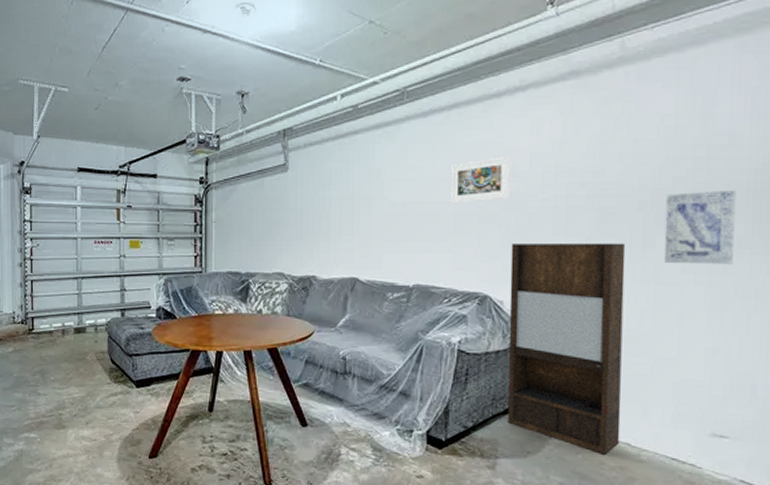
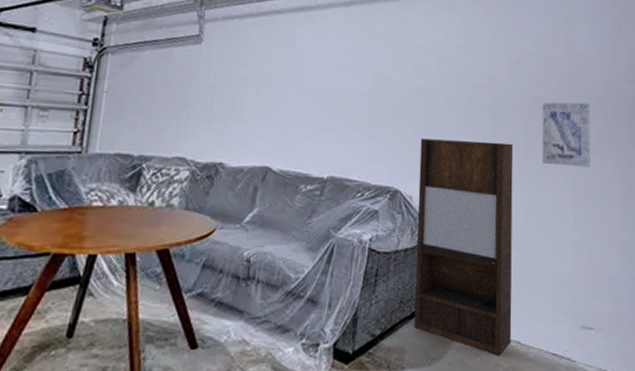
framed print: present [450,155,511,204] -> none [366,53,422,95]

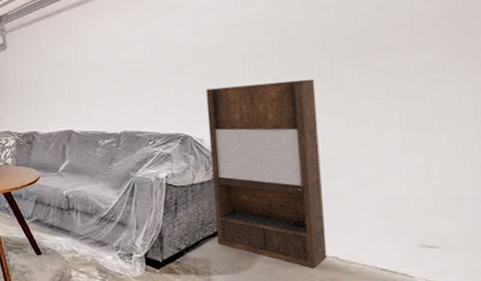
wall art: present [542,102,591,168] -> none [350,19,427,93]

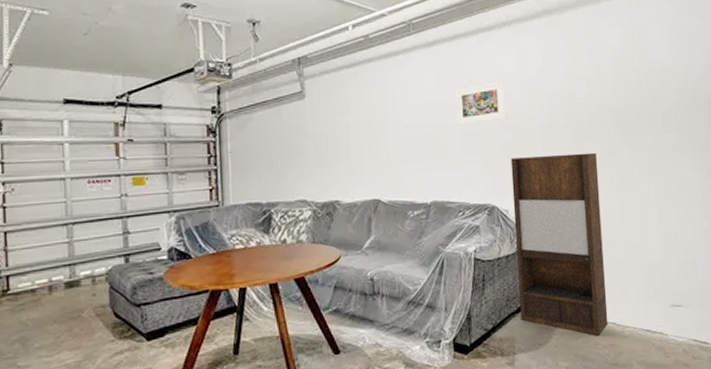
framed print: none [144,14,201,61] -> present [455,81,507,125]

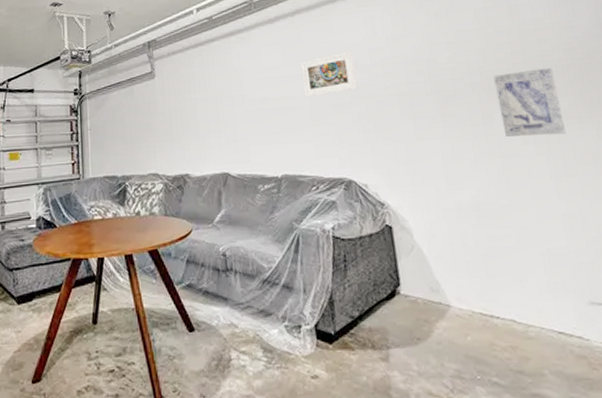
shelving unit: present [511,152,608,336] -> none [366,121,505,334]
wall art: none [621,105,672,167] -> present [493,67,567,137]

